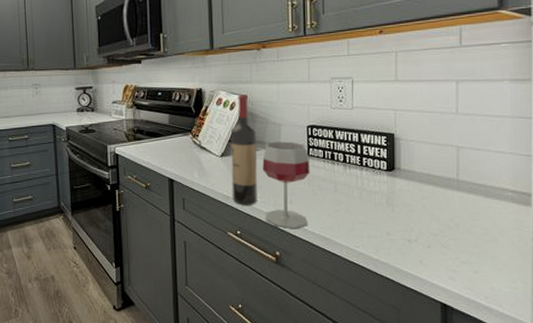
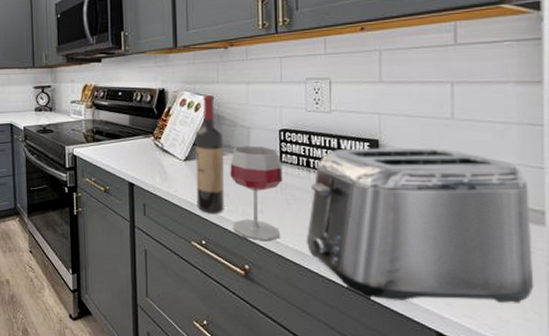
toaster: none [331,140,521,277] -> present [307,147,534,303]

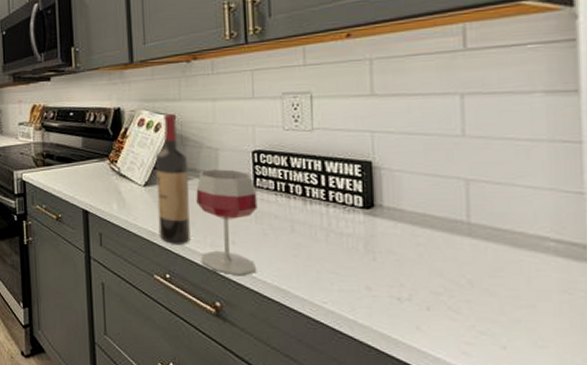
toaster: present [307,147,534,303] -> none [288,170,576,354]

